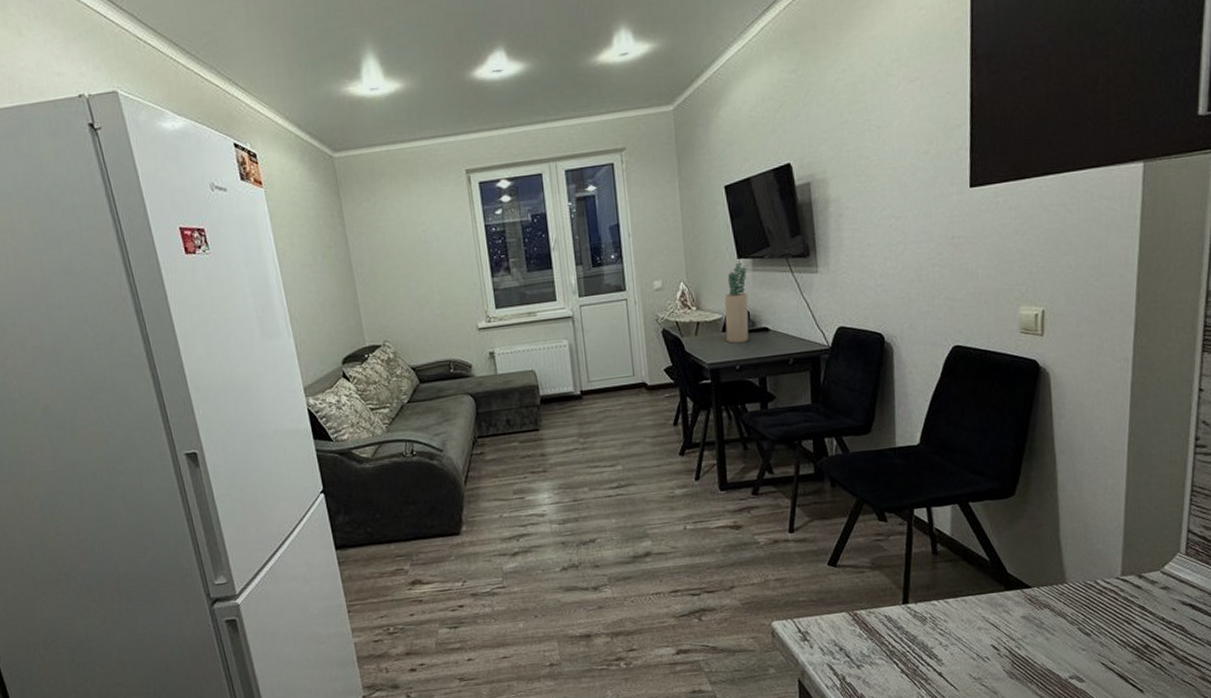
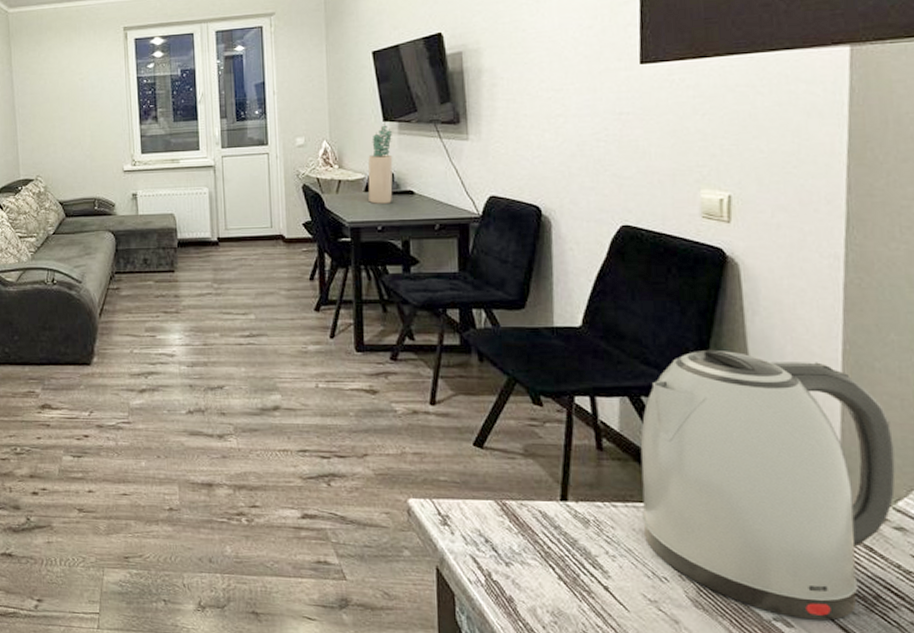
kettle: none [968,453,1164,674] -> present [640,349,896,620]

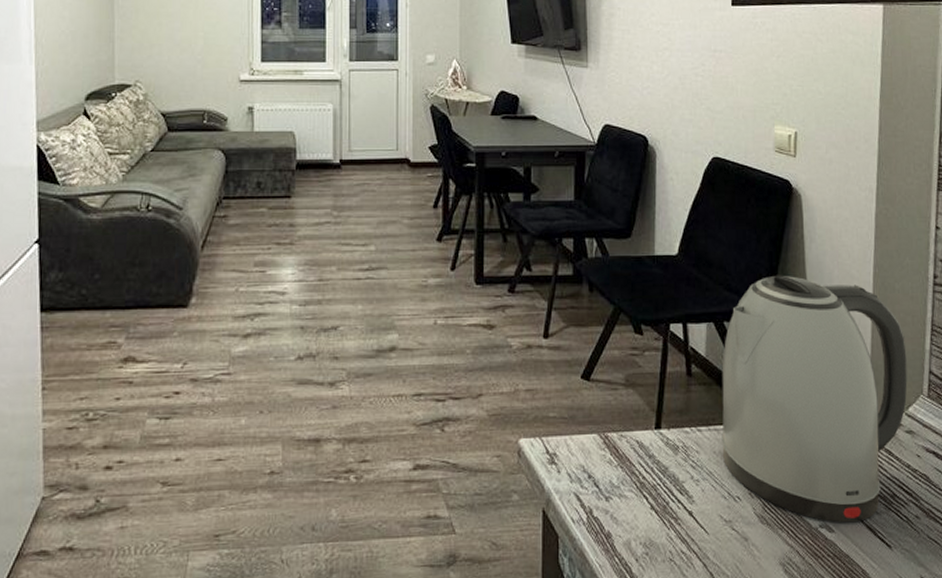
vase: present [367,122,393,204] -> none [494,44,519,129]

